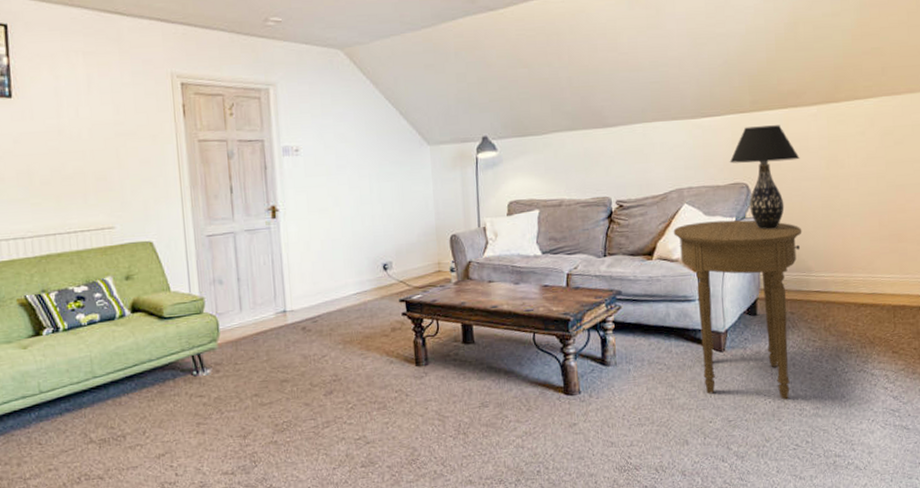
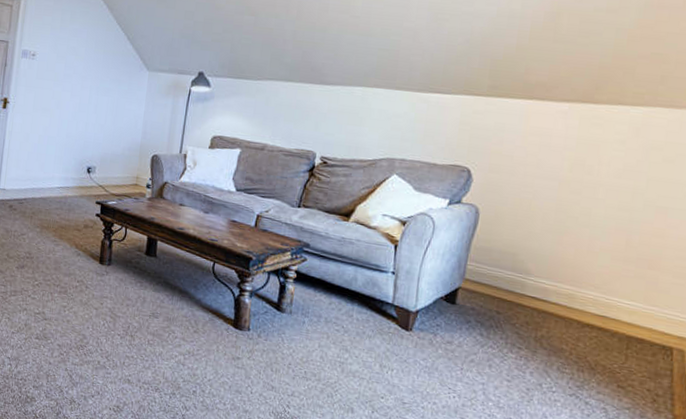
side table: present [673,220,802,400] -> none [376,195,527,401]
table lamp: present [729,125,800,230] -> none [452,111,538,221]

